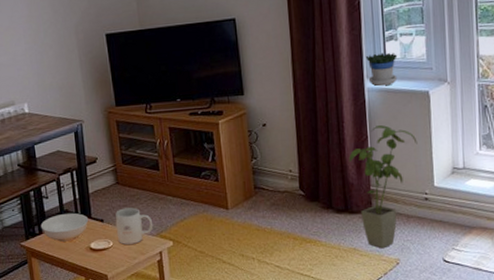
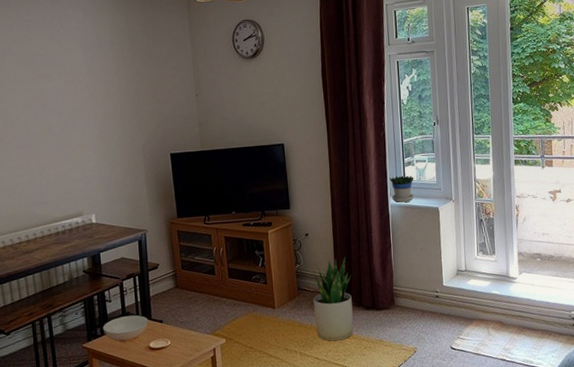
mug: present [115,207,153,245] -> none [173,309,208,343]
planter: none [272,151,322,248] -> present [313,257,354,341]
house plant: present [349,125,418,249] -> none [376,235,430,340]

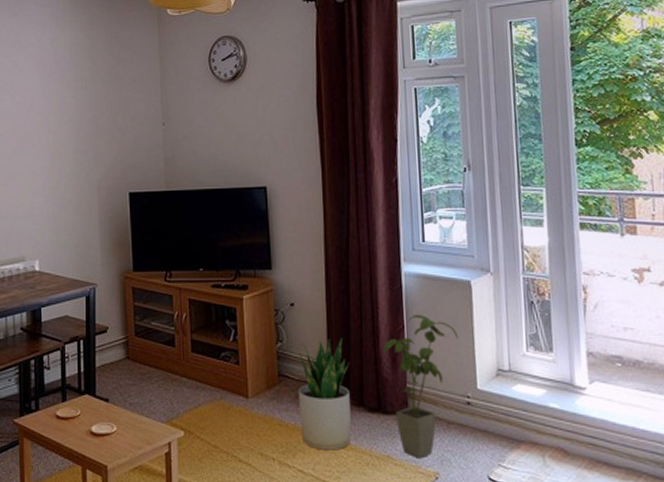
bowl: present [102,315,149,342] -> none [38,388,92,422]
house plant: none [376,235,430,340] -> present [383,315,459,459]
flowerpot: present [389,175,414,203] -> none [402,235,437,272]

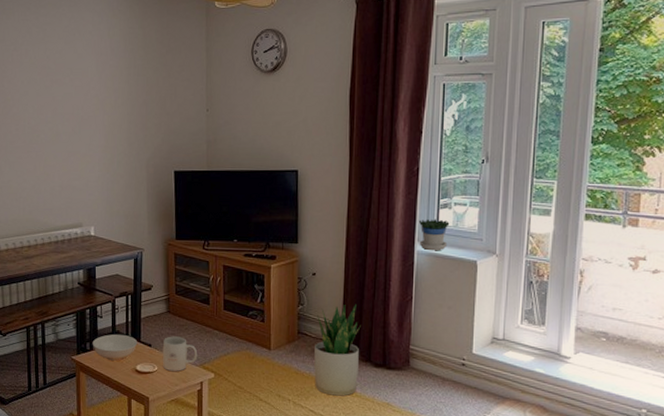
bowl: none [38,388,92,422] -> present [92,334,138,361]
mug: none [121,387,164,431] -> present [162,336,198,371]
house plant: present [383,315,459,459] -> none [392,288,461,407]
flowerpot: none [402,235,437,272] -> present [418,219,450,251]

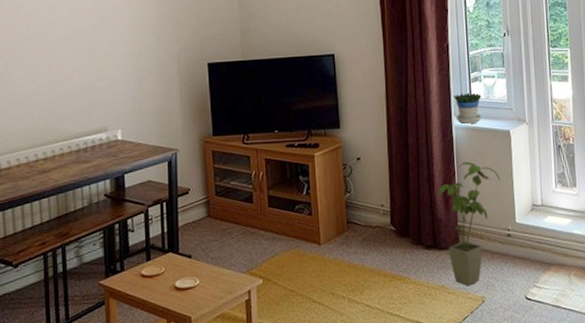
bowl: present [92,334,138,361] -> none [123,247,176,280]
mug: present [162,336,198,371] -> none [204,242,243,283]
planter: present [314,304,361,397] -> none [365,185,411,286]
house plant: none [392,288,461,407] -> present [437,162,500,286]

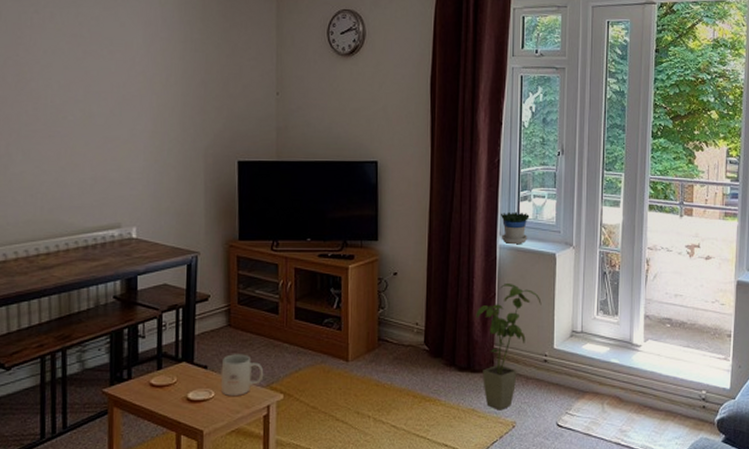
mug: none [204,242,243,283] -> present [220,354,264,396]

